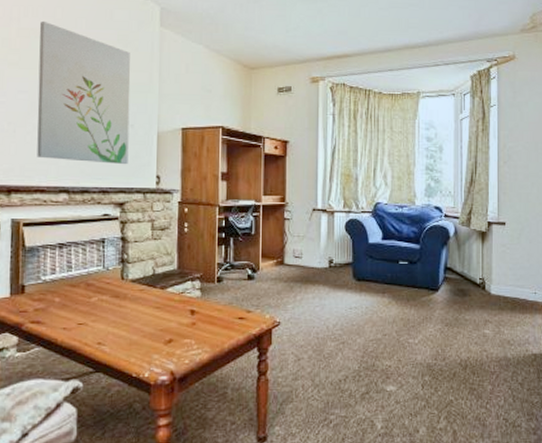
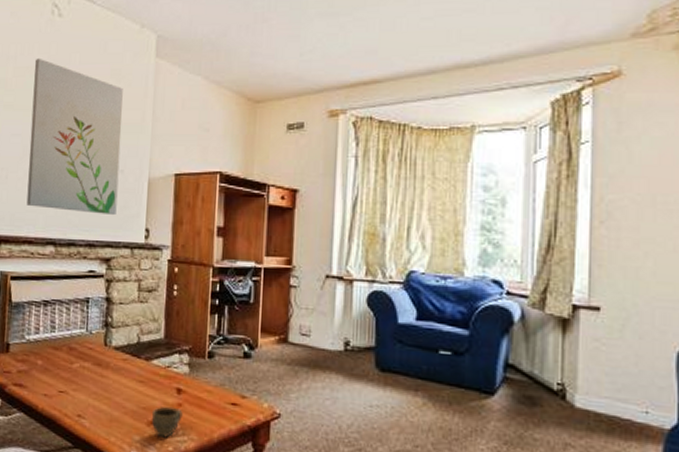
cup: none [168,326,197,353] -> present [150,405,183,438]

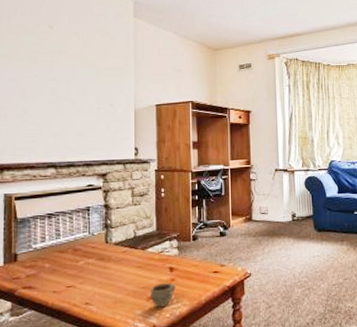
wall art: present [26,58,123,216] -> none [26,17,109,140]

